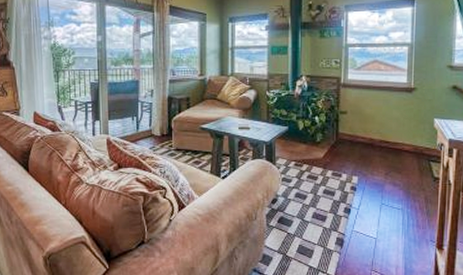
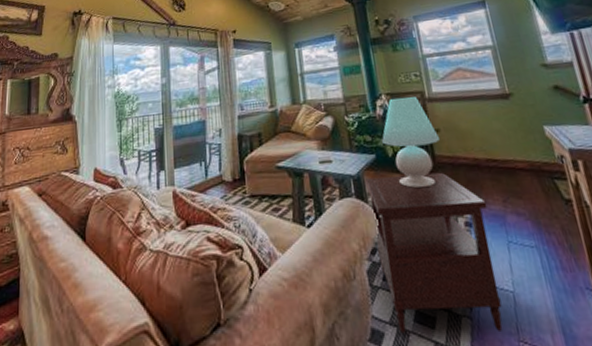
side table: none [275,145,372,263] -> present [364,172,503,334]
table lamp: none [296,80,346,158] -> present [382,96,441,188]

